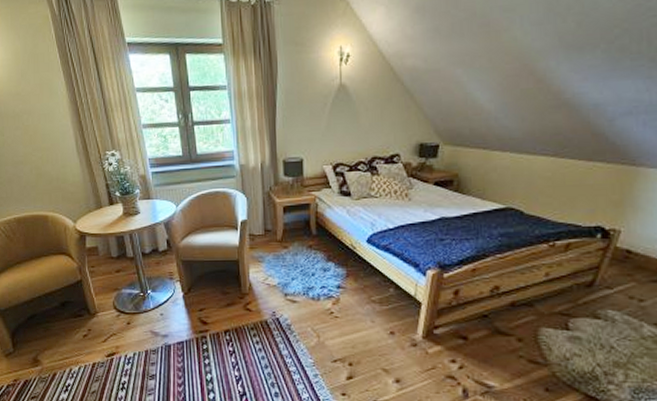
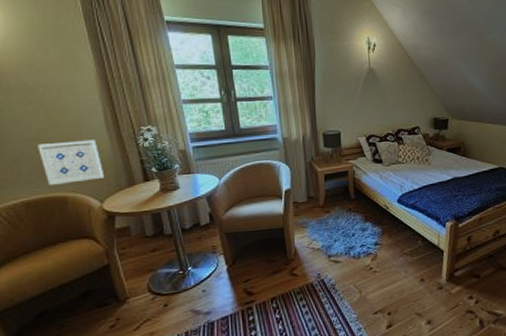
wall art: none [24,163,77,204] -> present [38,139,105,185]

